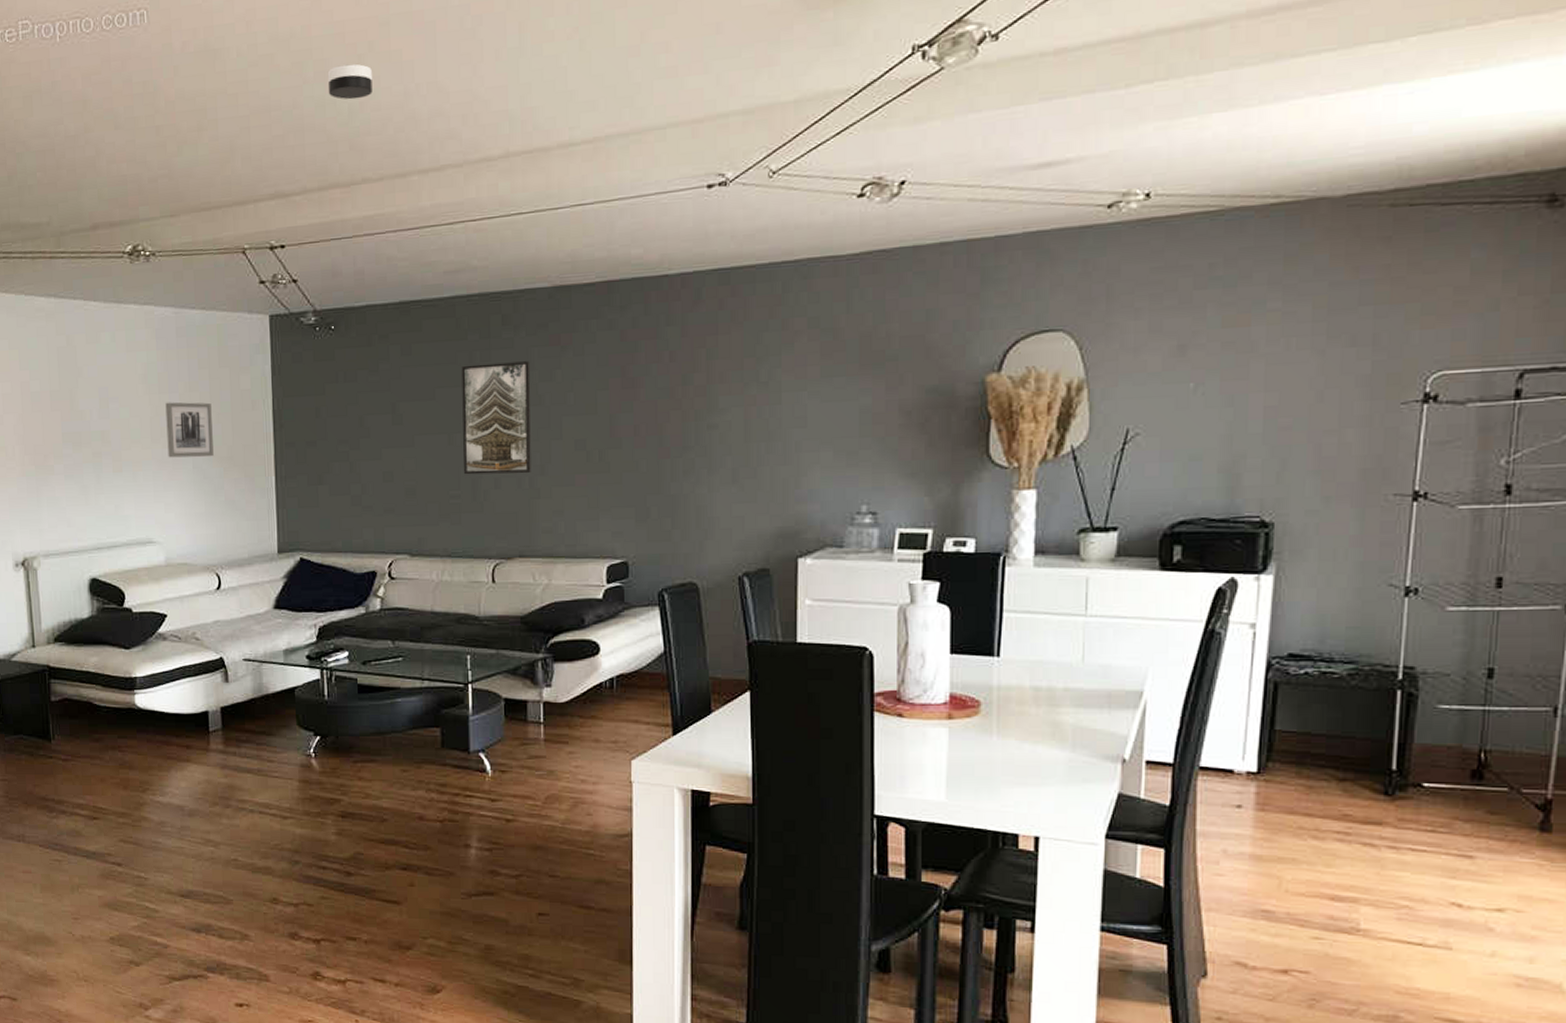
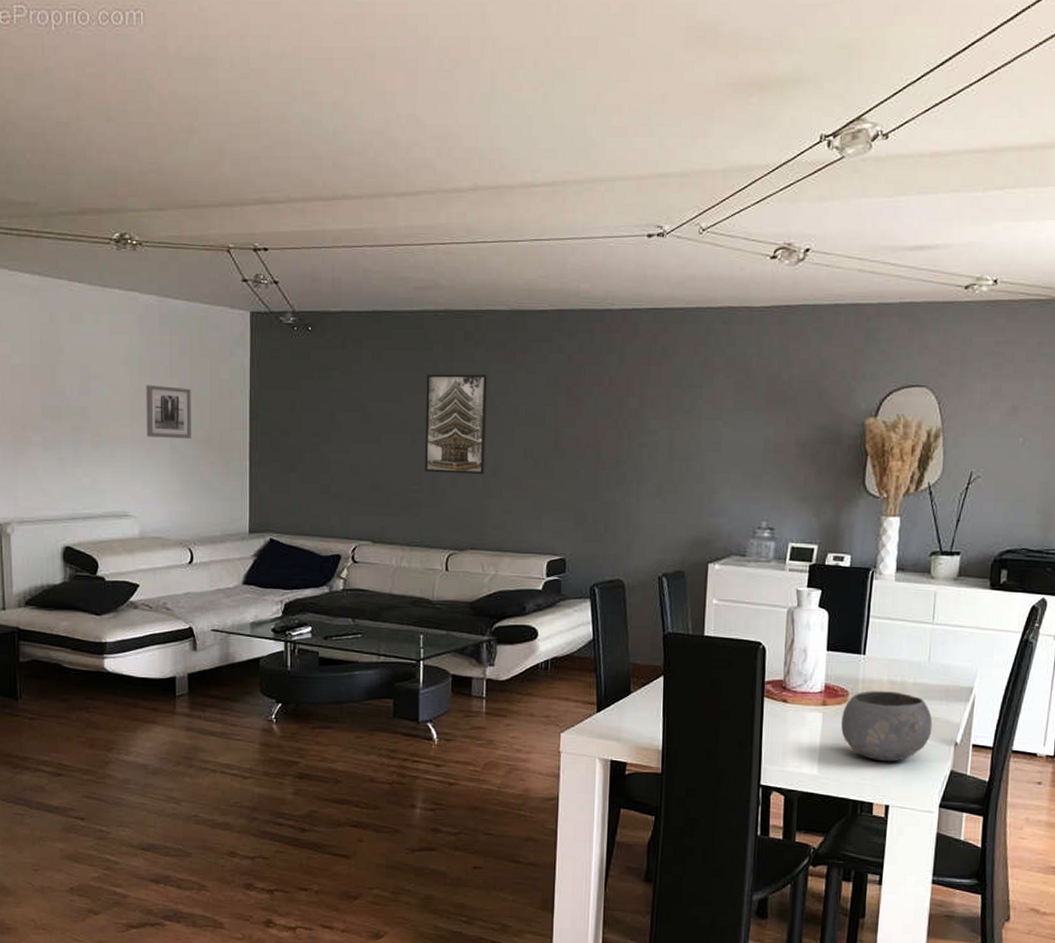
smoke detector: present [327,63,372,100] -> none [315,88,356,121]
bowl: none [973,700,1091,785] -> present [841,691,933,762]

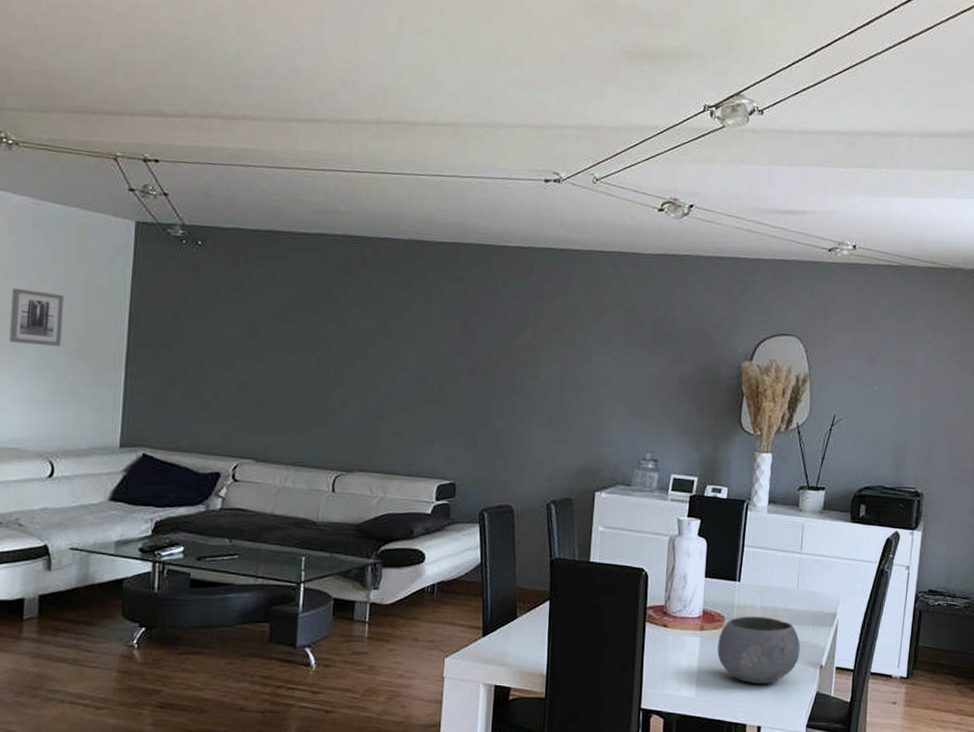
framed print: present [425,373,488,475] -> none [315,295,384,398]

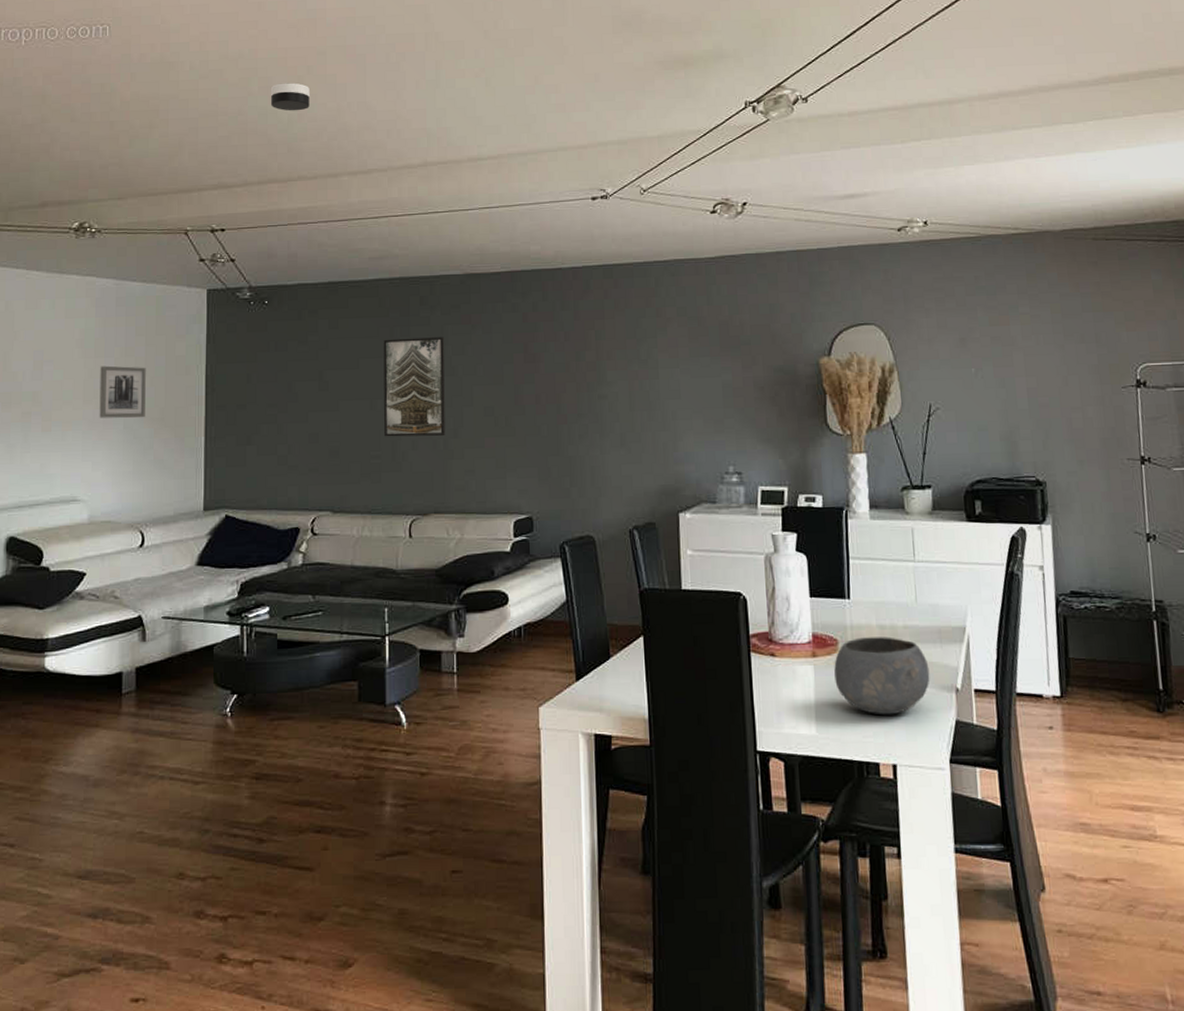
smoke detector: none [217,11,262,45] -> present [270,83,310,111]
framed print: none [315,295,384,398] -> present [383,337,446,437]

